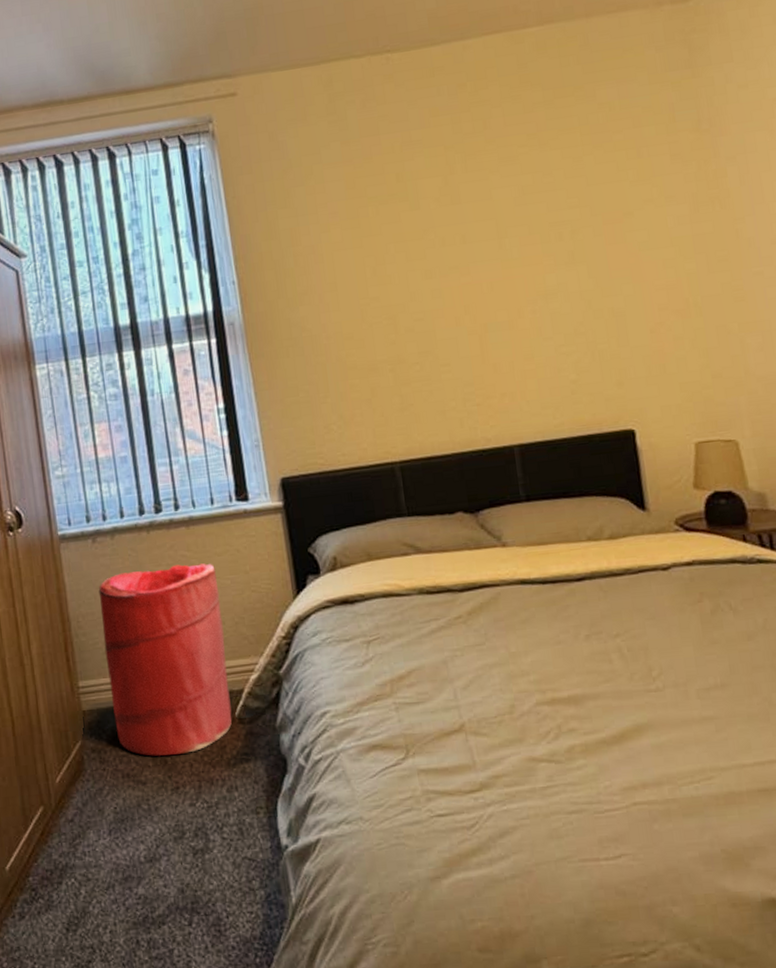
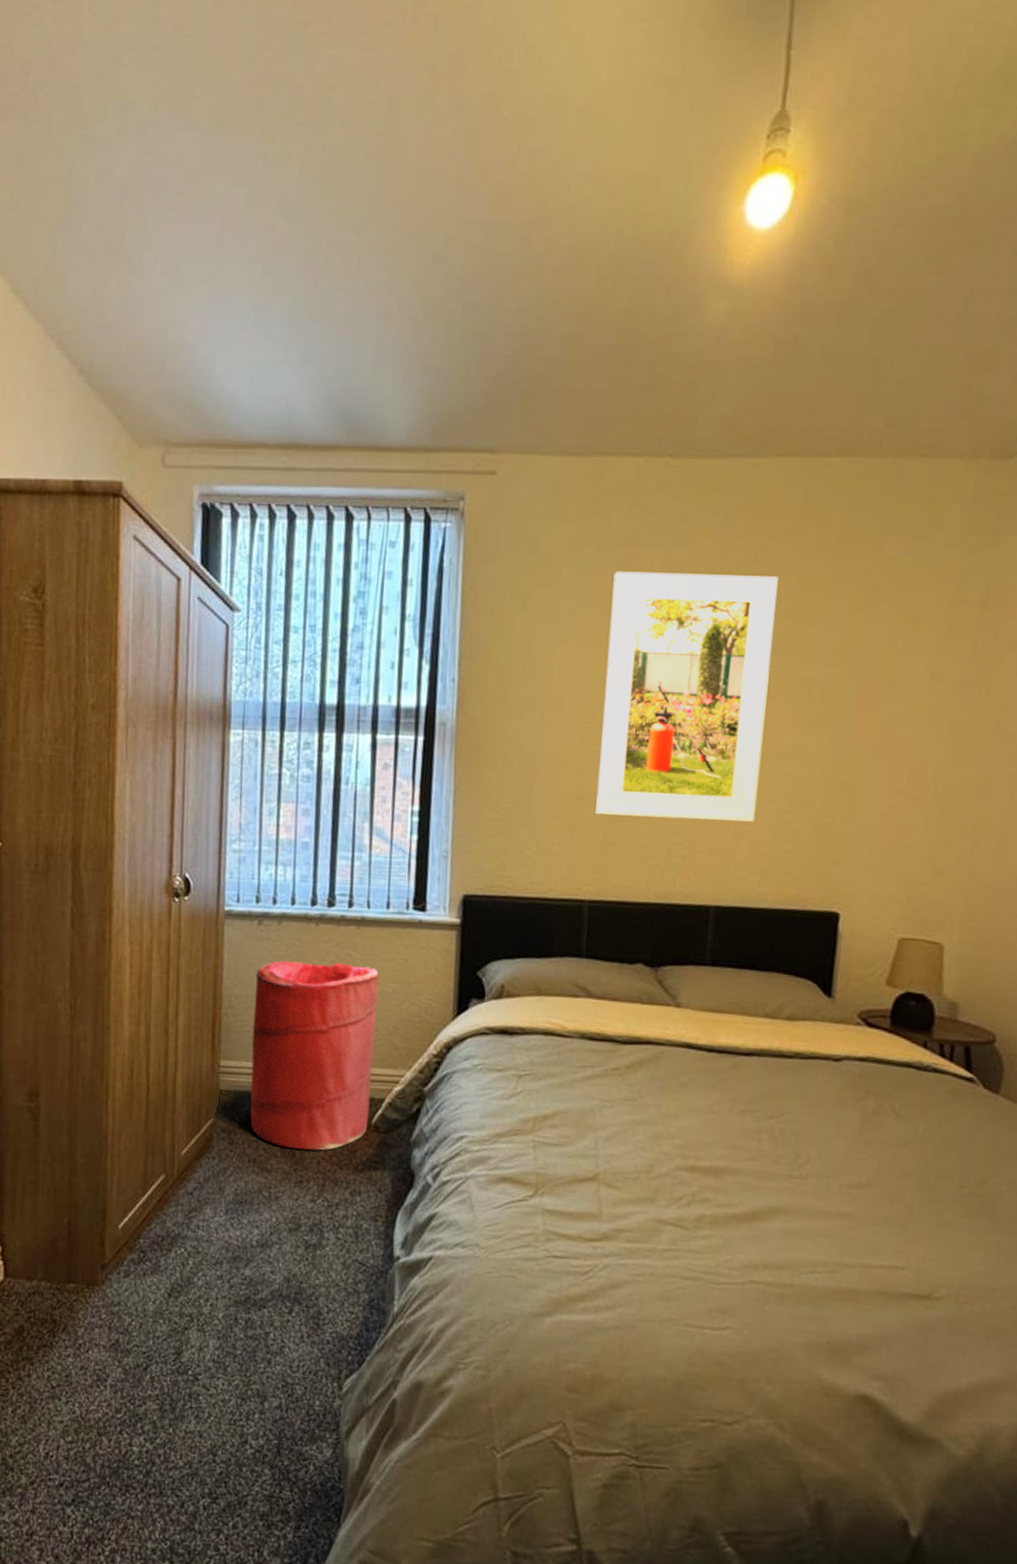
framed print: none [360,138,537,381] -> present [595,571,778,822]

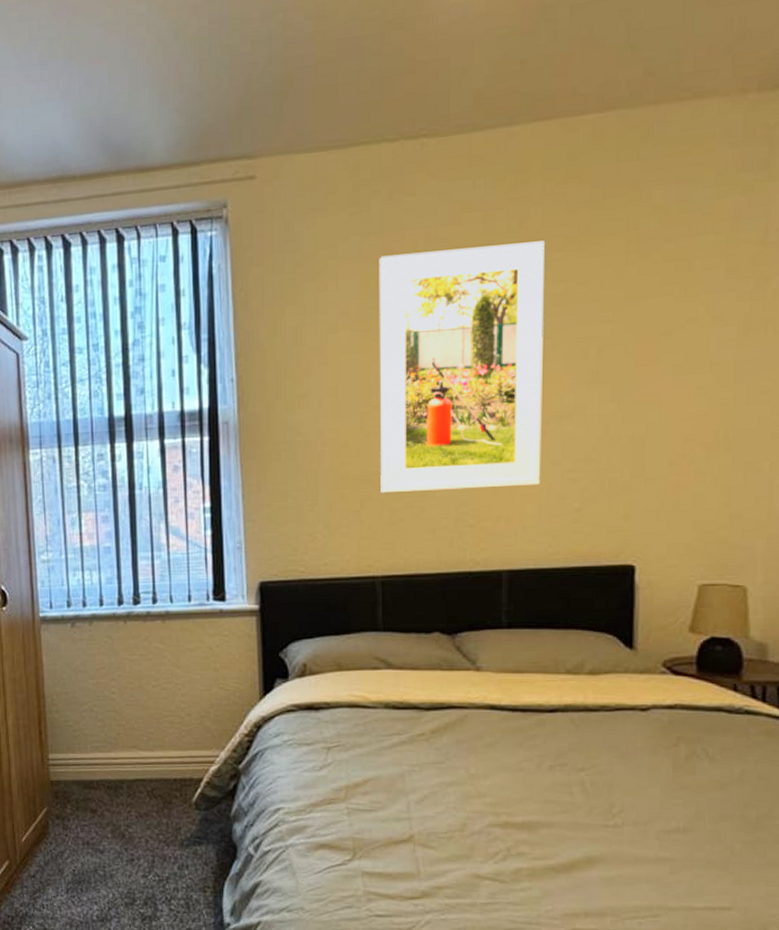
laundry hamper: present [250,960,379,1151] -> none [73,656,189,830]

